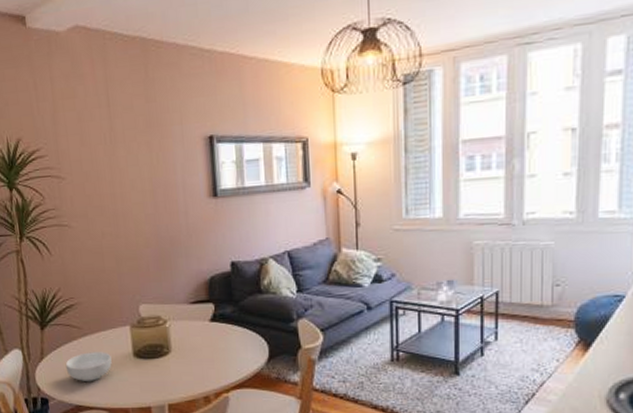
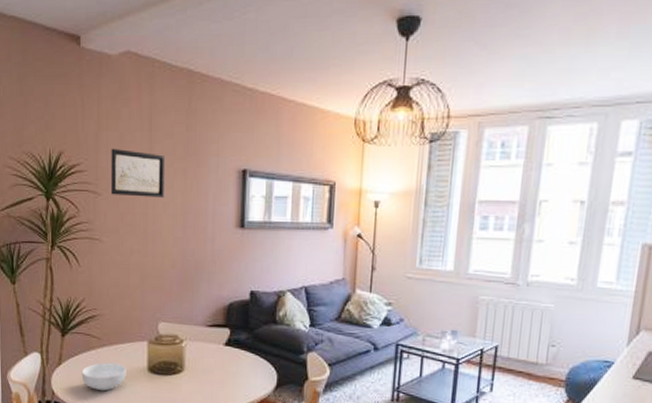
wall art: none [70,128,130,178] -> present [111,148,166,198]

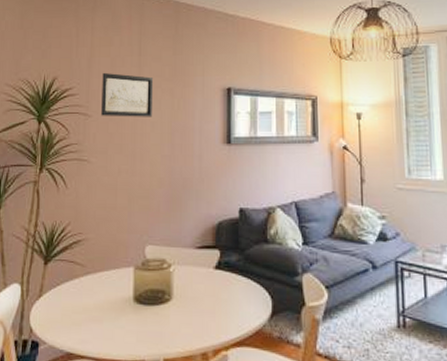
cereal bowl: present [81,362,126,391] -> none [62,293,111,326]

